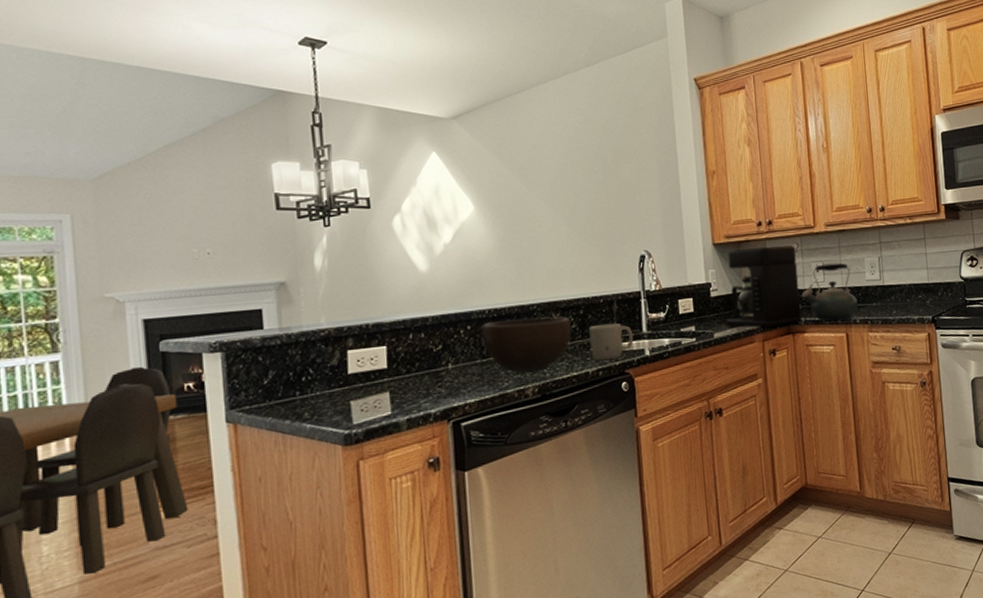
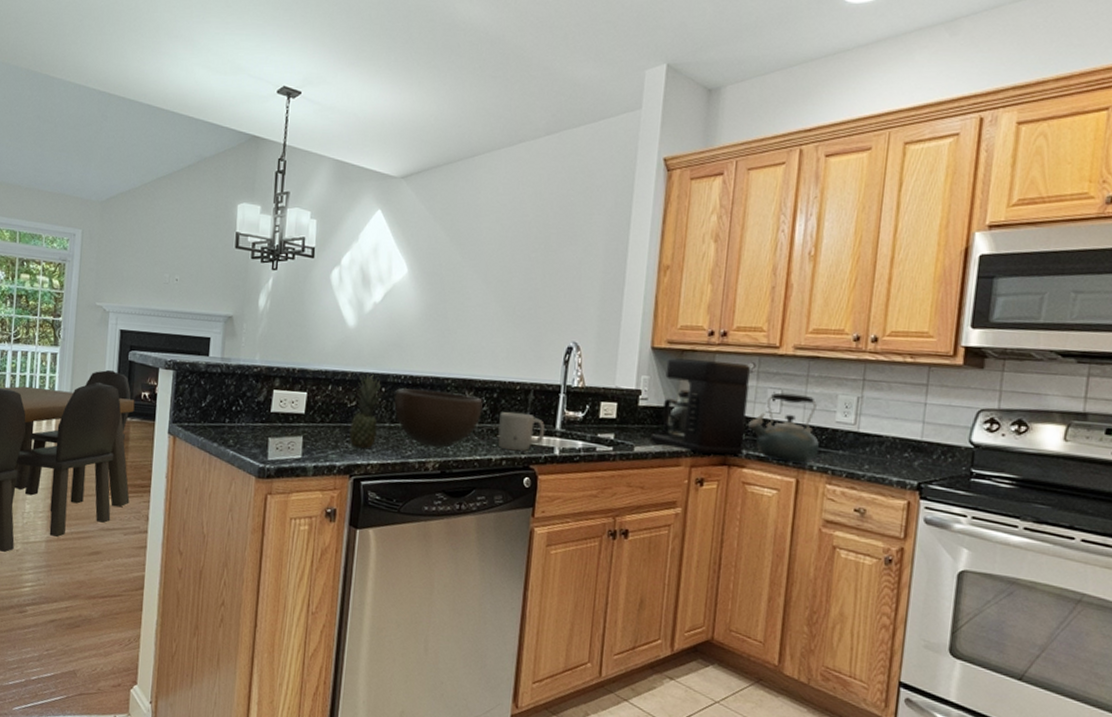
fruit: none [440,313,470,391] -> present [349,372,382,449]

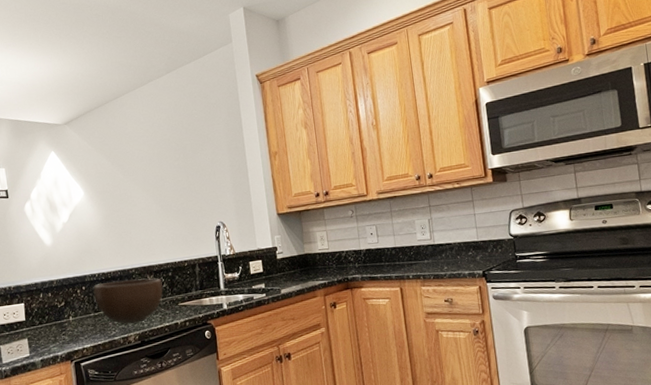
fruit: present [349,372,382,449] -> none [62,276,86,338]
mug: present [497,411,546,452] -> none [177,282,214,314]
coffee maker: present [650,358,751,456] -> none [290,212,359,285]
kettle: present [747,392,820,463] -> none [357,225,411,277]

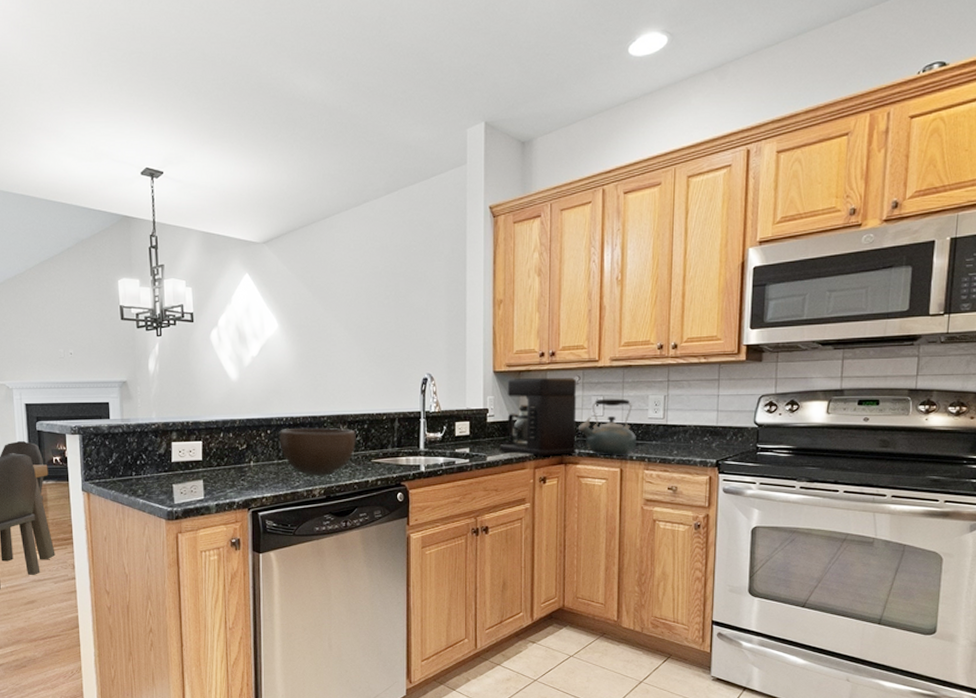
coffee maker: none [290,212,359,285] -> present [499,377,577,457]
kettle: none [357,225,411,277] -> present [578,398,637,455]

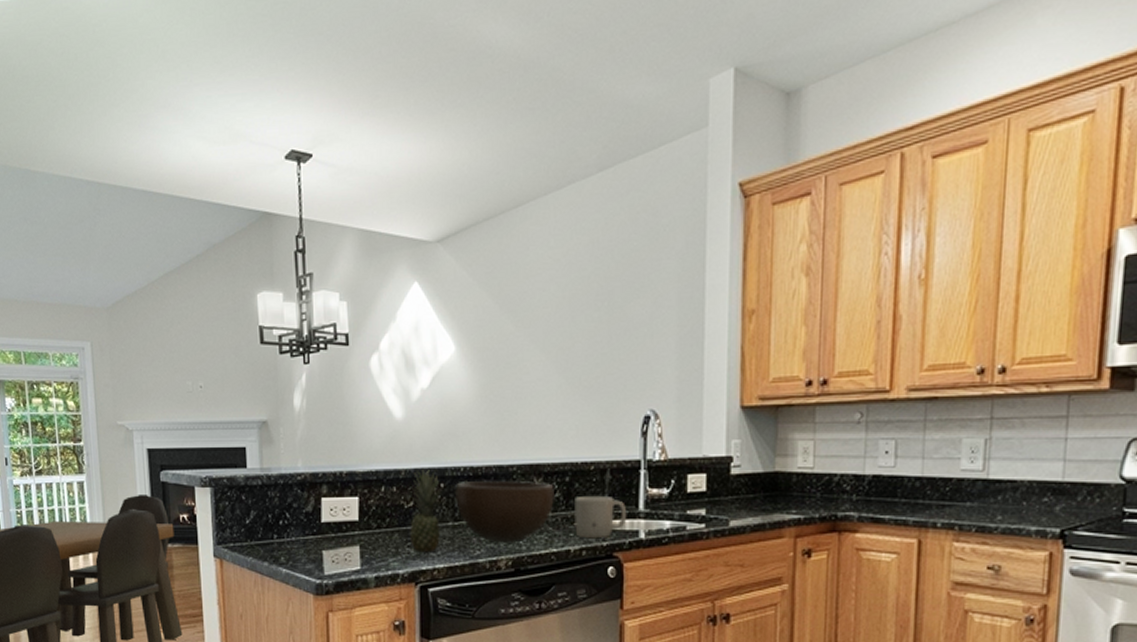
fruit: none [243,418,269,485] -> present [410,468,442,553]
mug: none [372,438,411,472] -> present [575,495,627,539]
coffee maker: present [499,377,577,457] -> none [747,414,858,522]
kettle: present [578,398,637,455] -> none [858,442,944,521]

